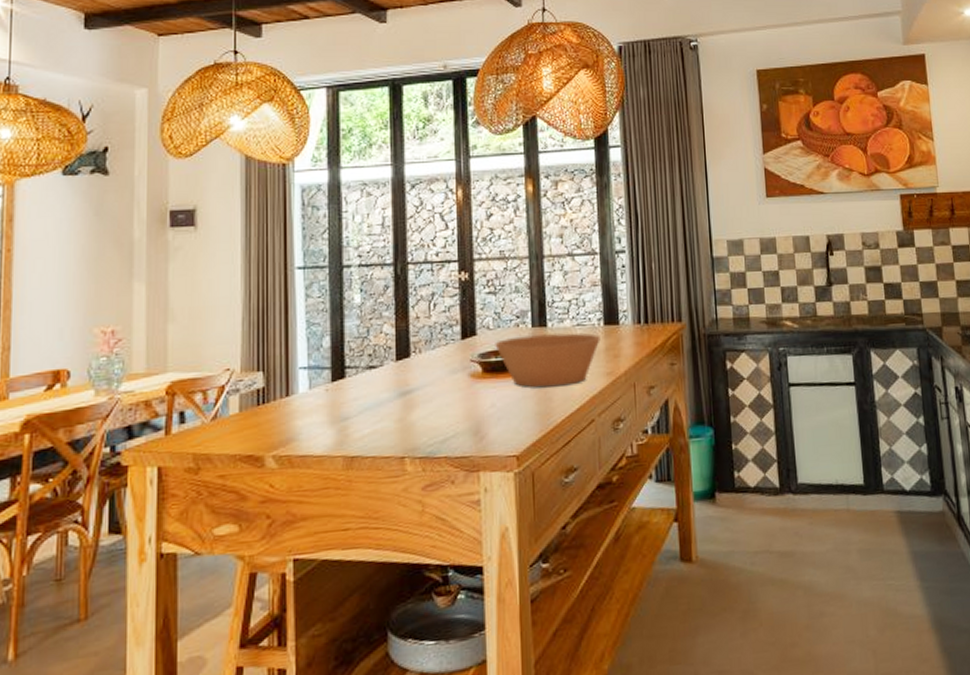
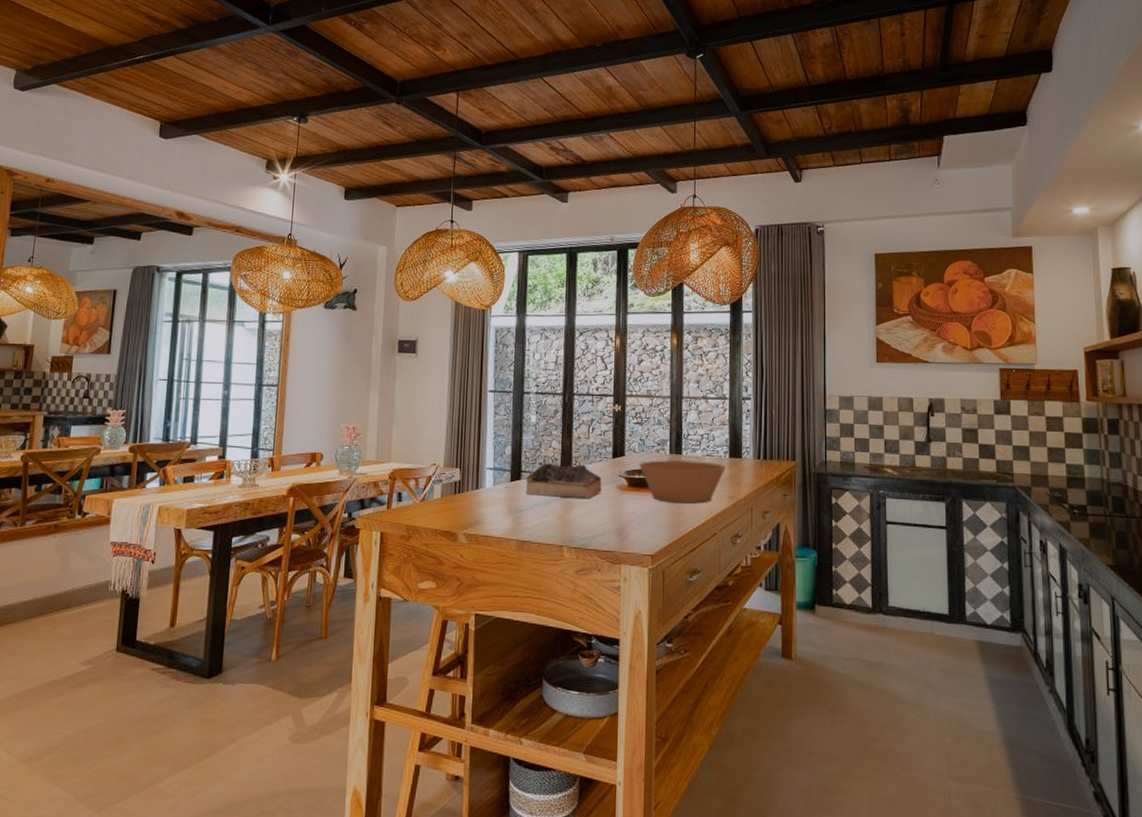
bread loaf: none [351,350,450,397] -> present [525,463,602,499]

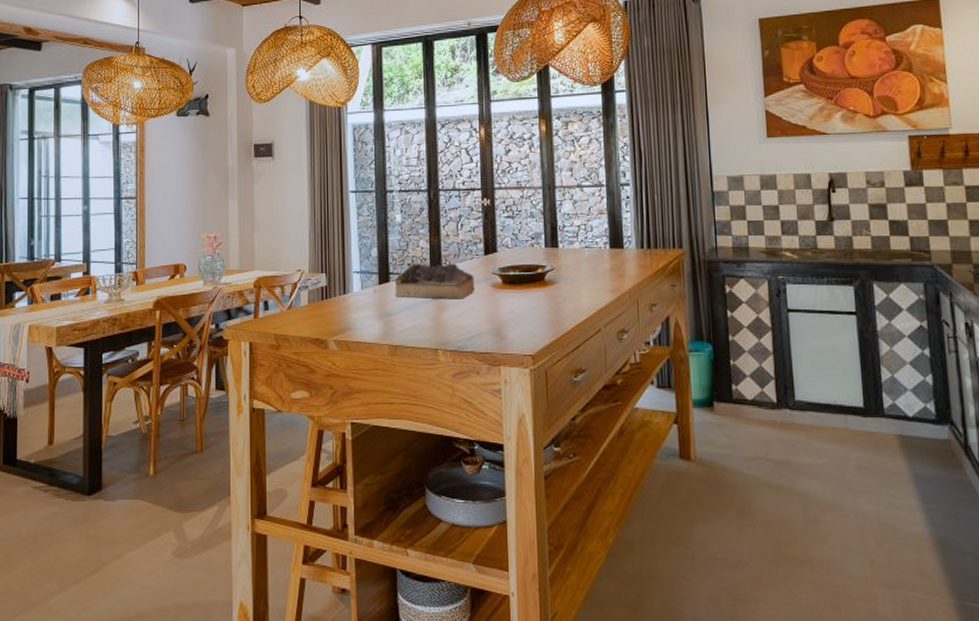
bowl: present [639,459,726,504] -> none [513,253,606,299]

